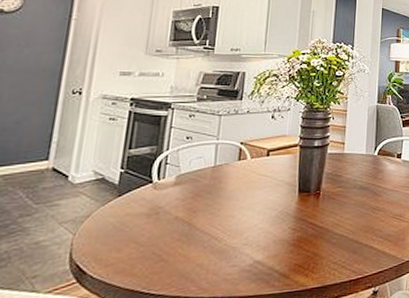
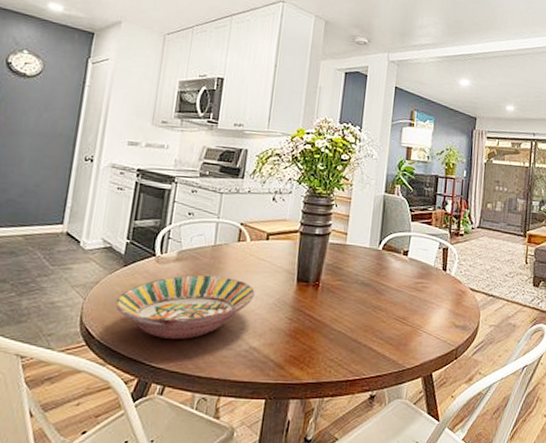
serving bowl: none [109,195,258,265] -> present [115,275,255,340]

